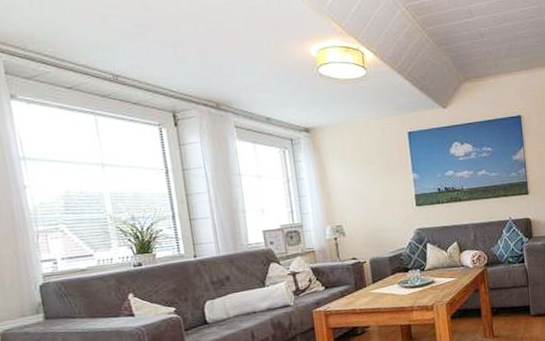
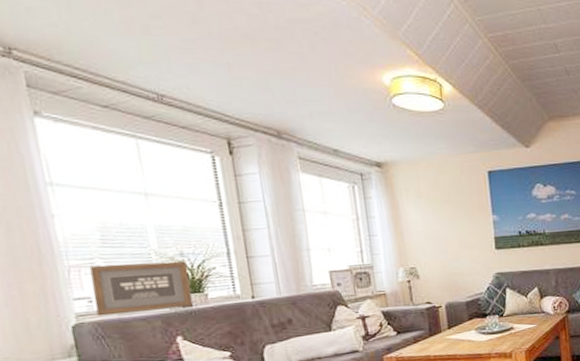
picture frame: none [54,224,143,277] -> present [89,260,193,317]

